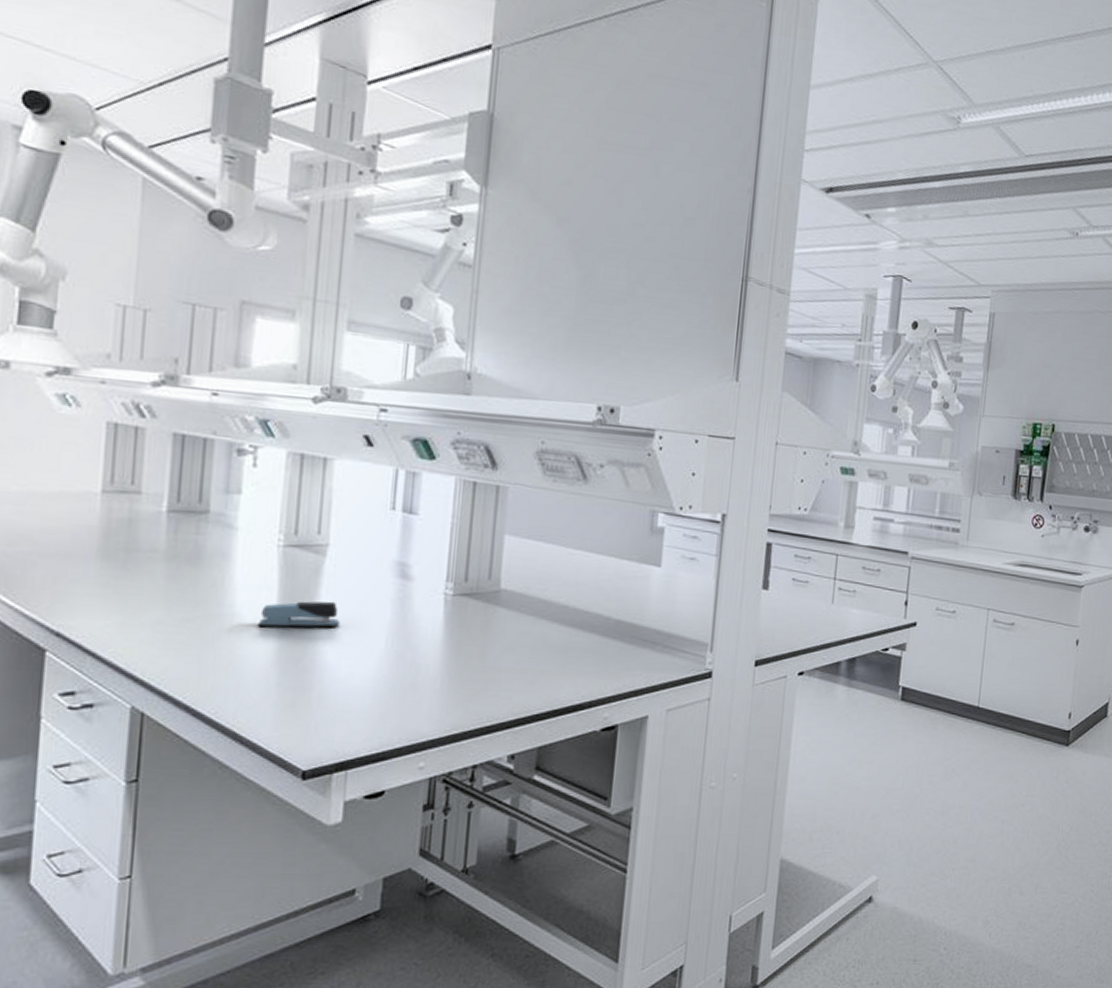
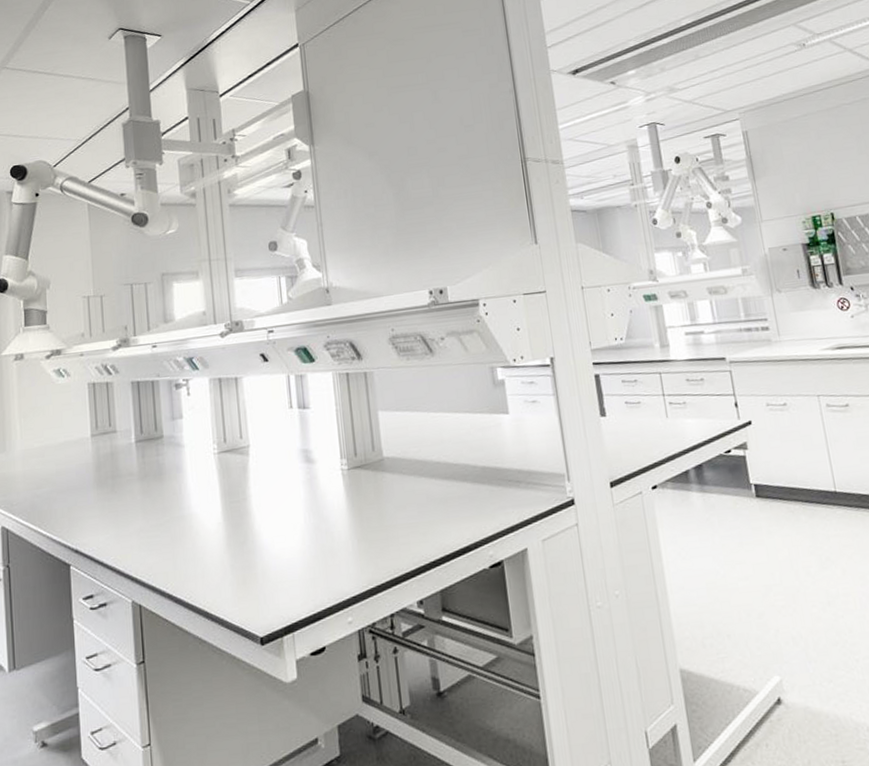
stapler: present [257,601,340,628] -> none [209,491,268,522]

